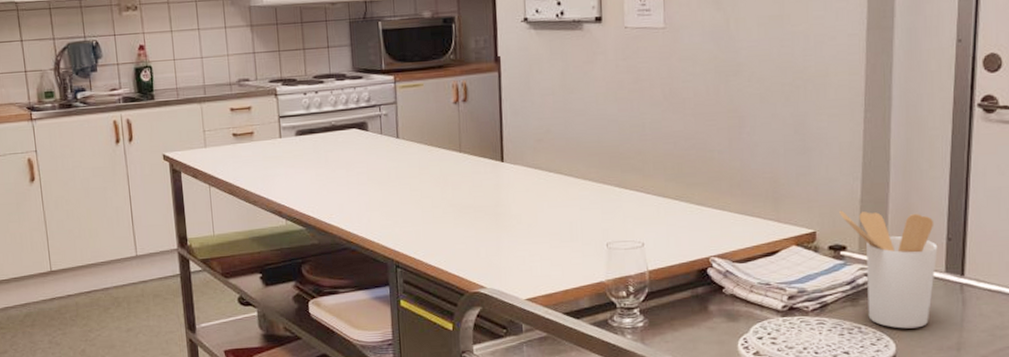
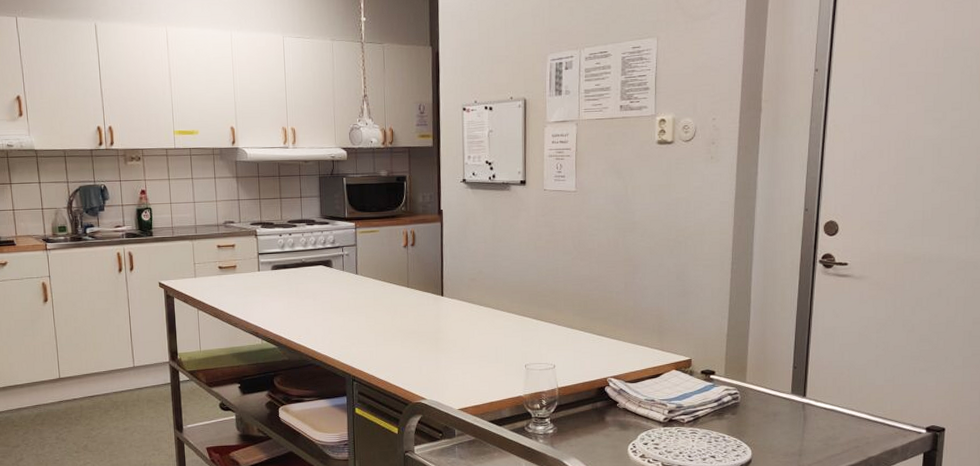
utensil holder: present [839,210,938,329] -> none [710,342,786,438]

